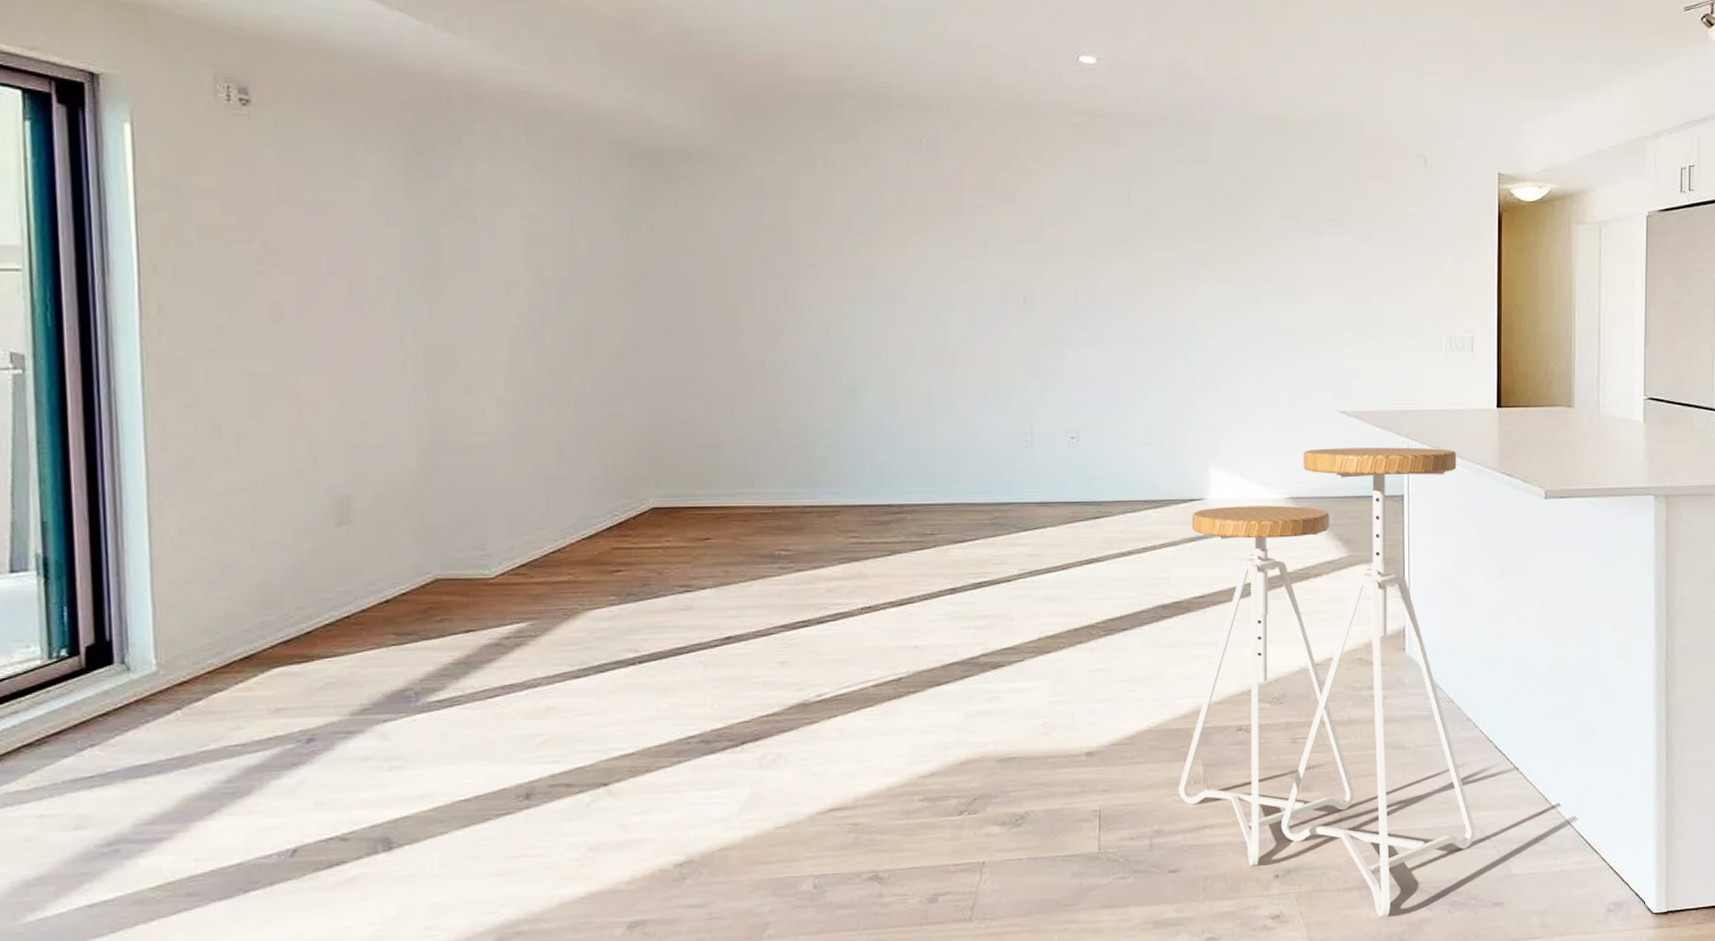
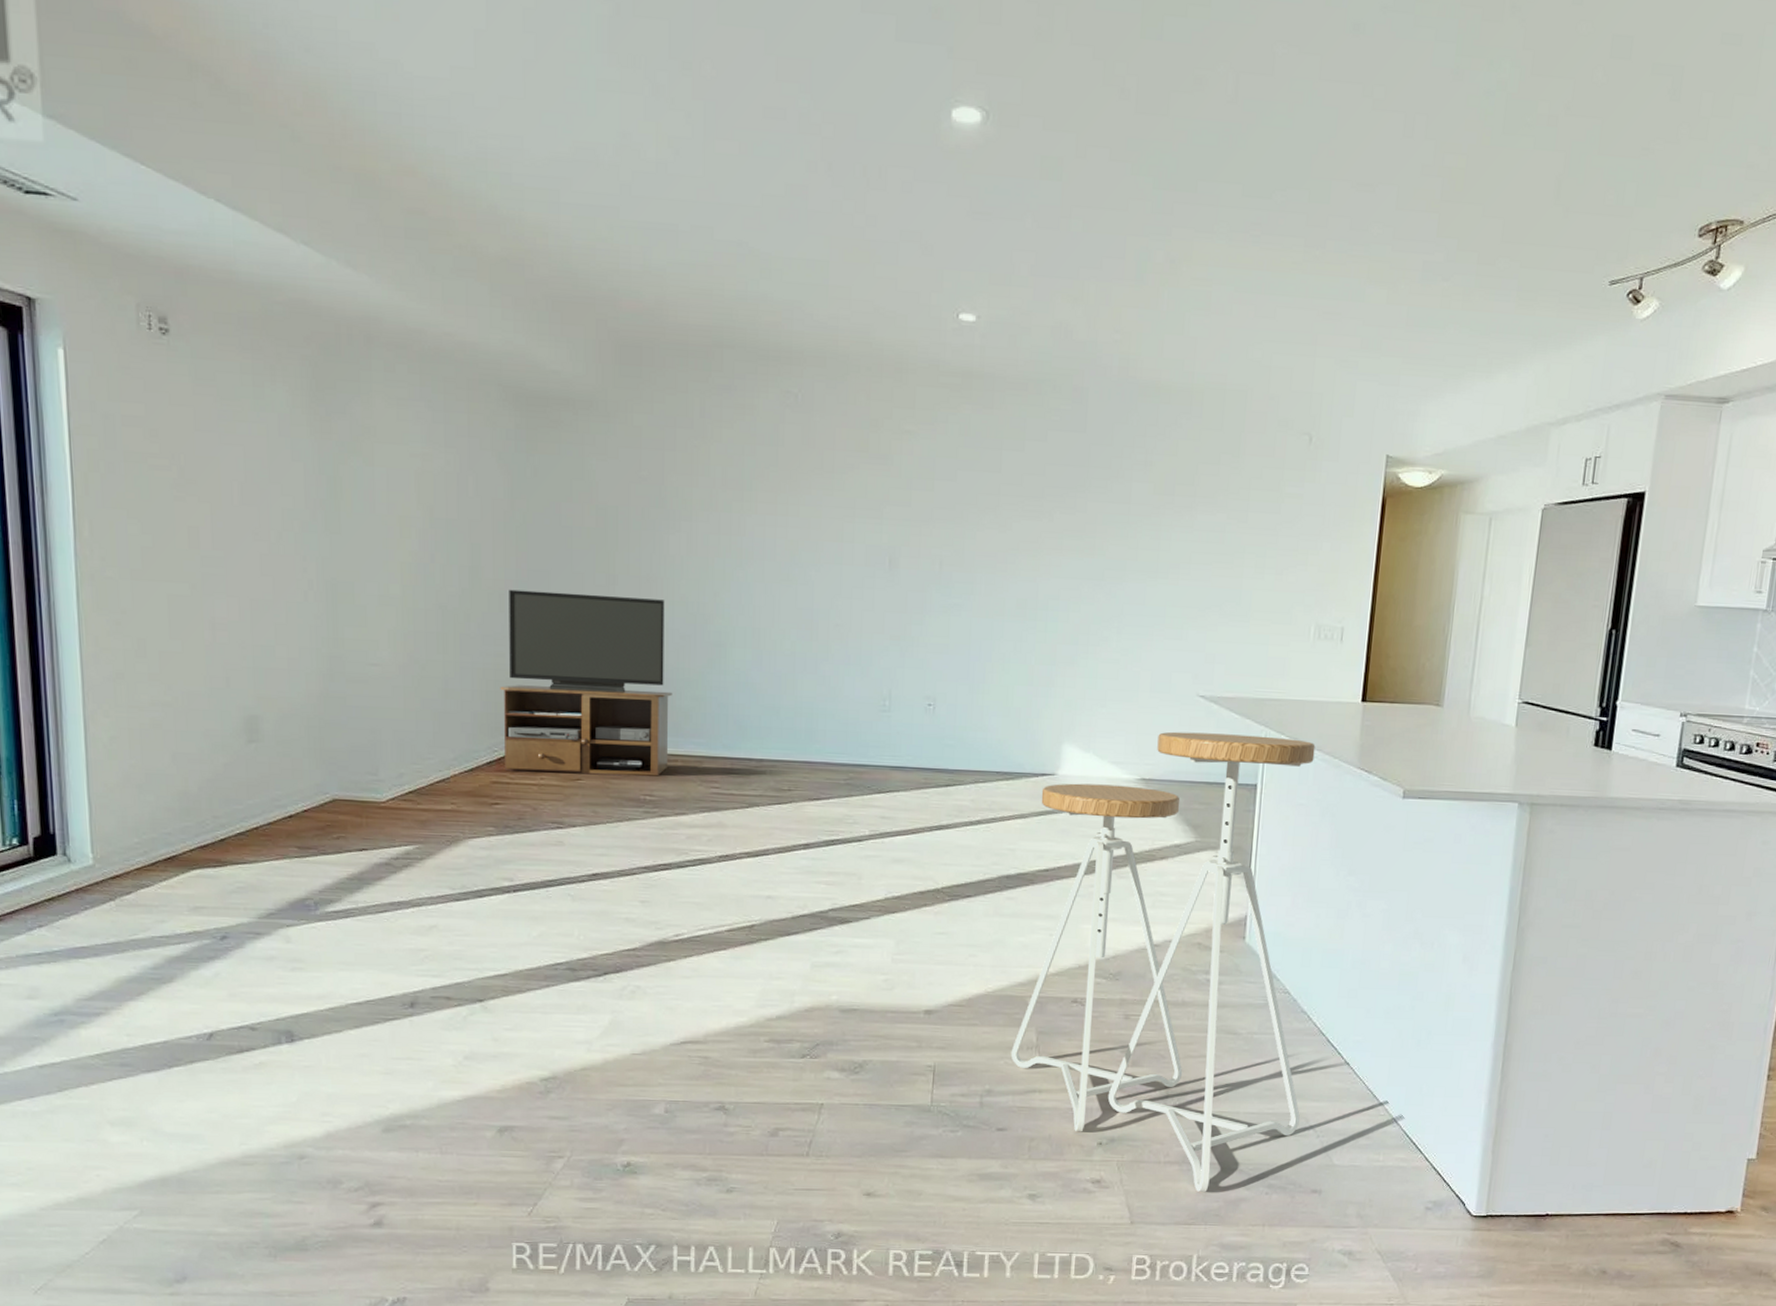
tv stand: none [619,347,805,535] -> present [500,589,672,776]

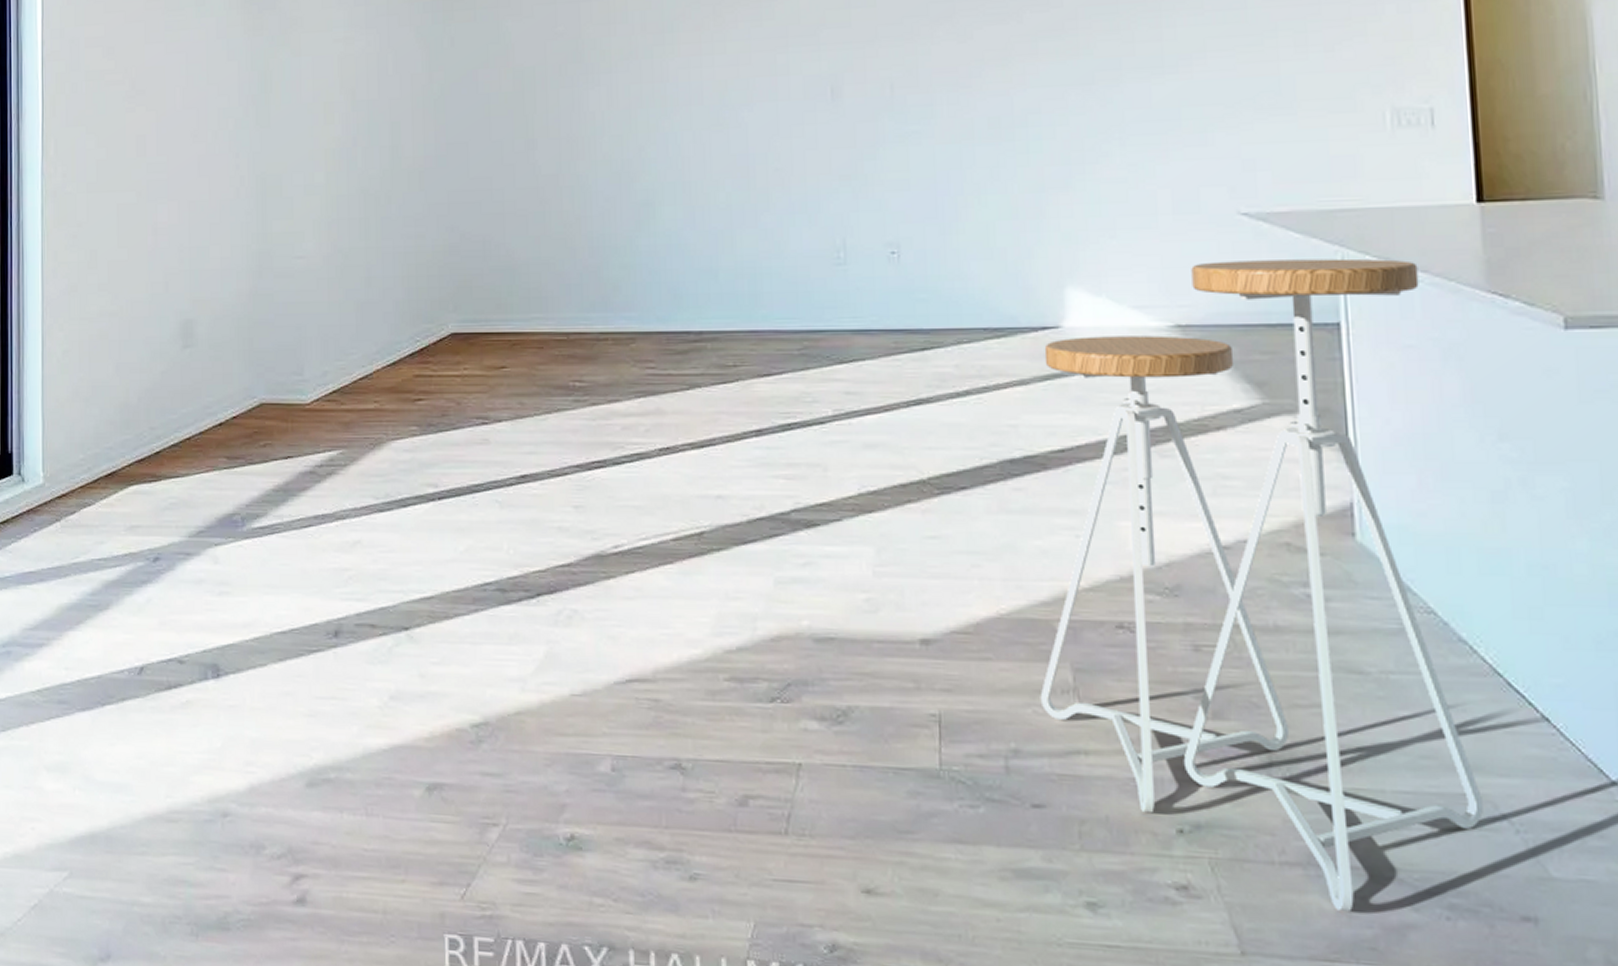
tv stand: present [500,589,672,776] -> none [421,160,599,362]

